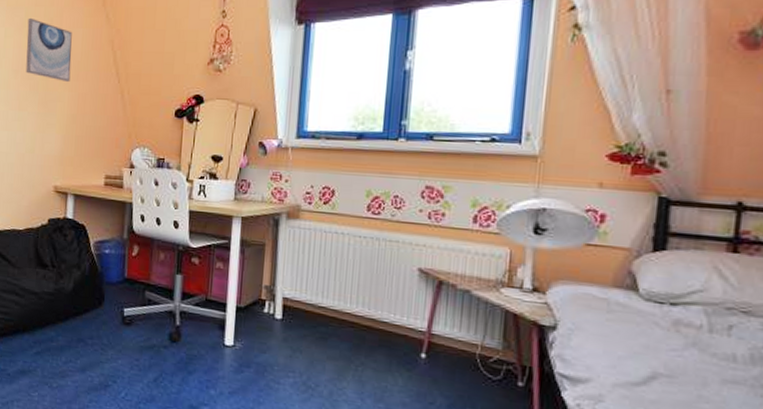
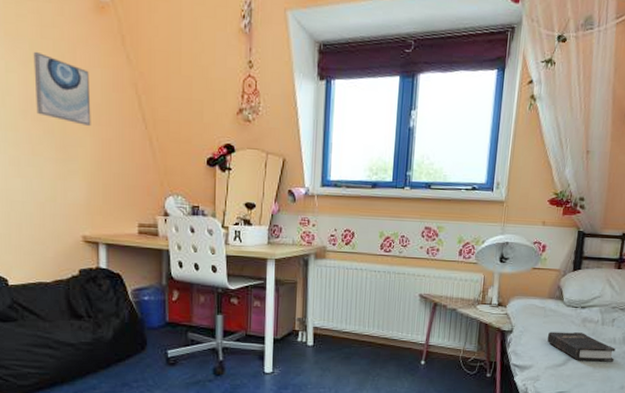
hardback book: none [613,334,737,391] -> present [547,332,616,362]

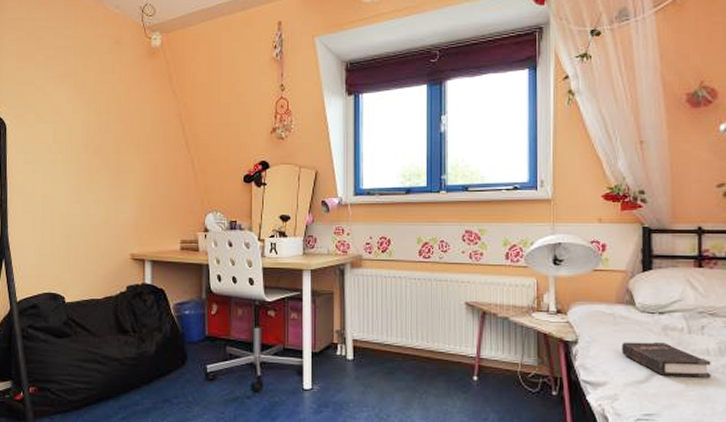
wall art: present [33,51,91,126] -> none [95,94,142,154]

